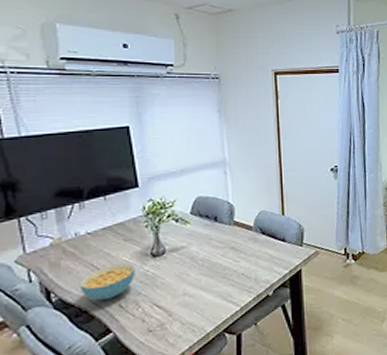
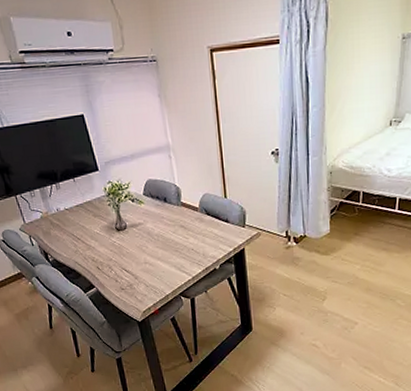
cereal bowl: present [79,263,135,301] -> none [66,235,106,263]

